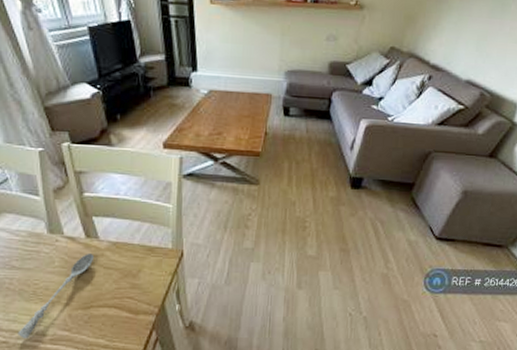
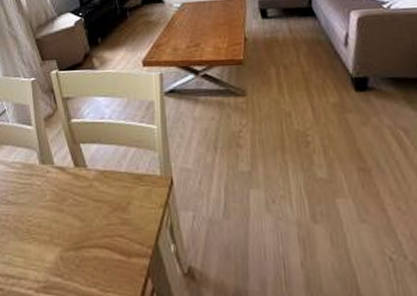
soupspoon: present [17,254,95,338] -> none [12,185,84,285]

